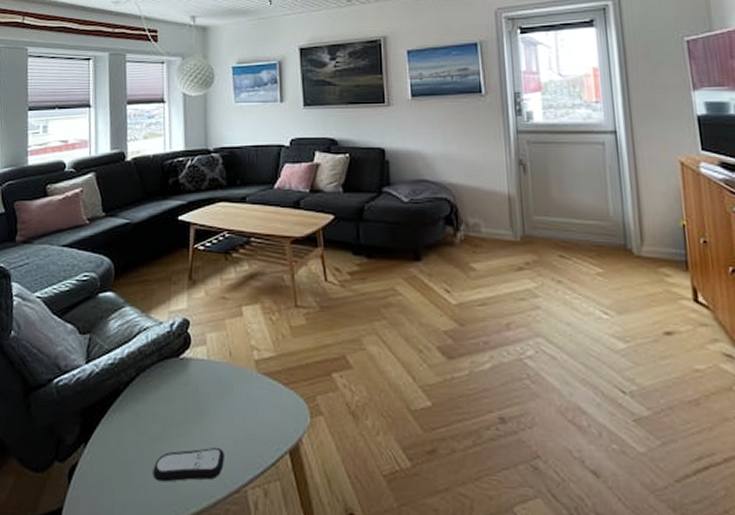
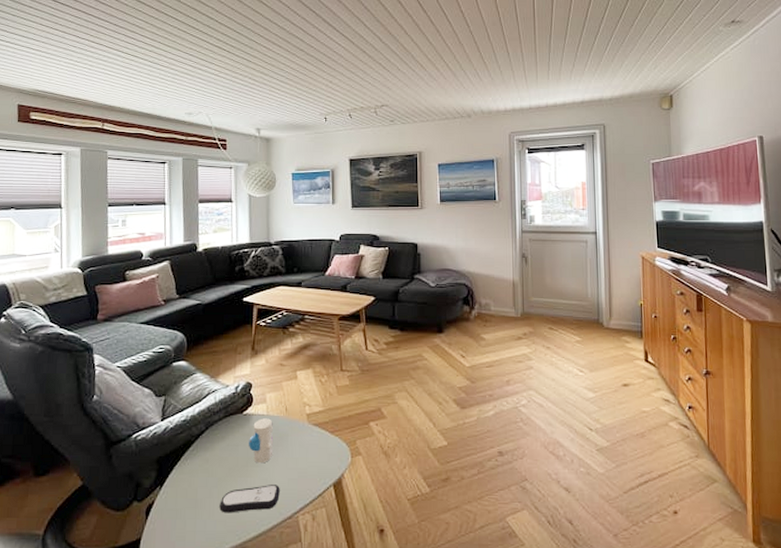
toy: none [187,364,216,421] -> present [249,418,274,464]

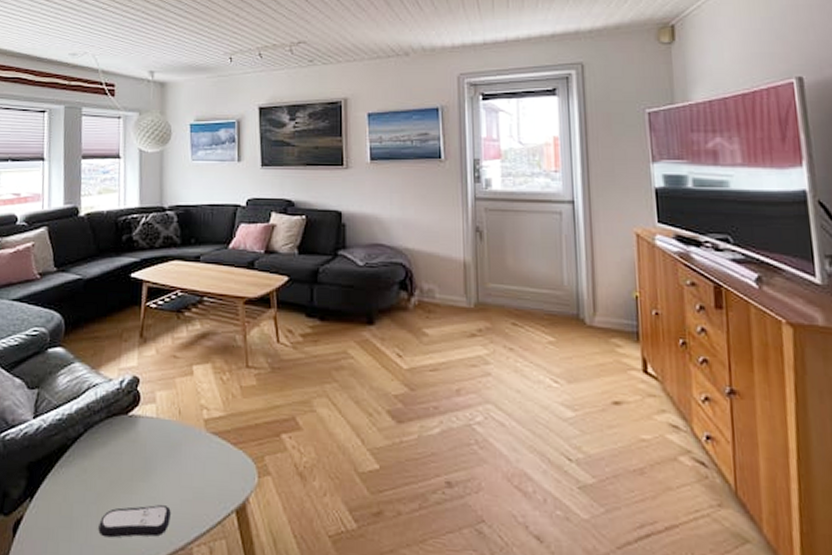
toy: present [249,418,274,464] -> none [134,422,164,478]

